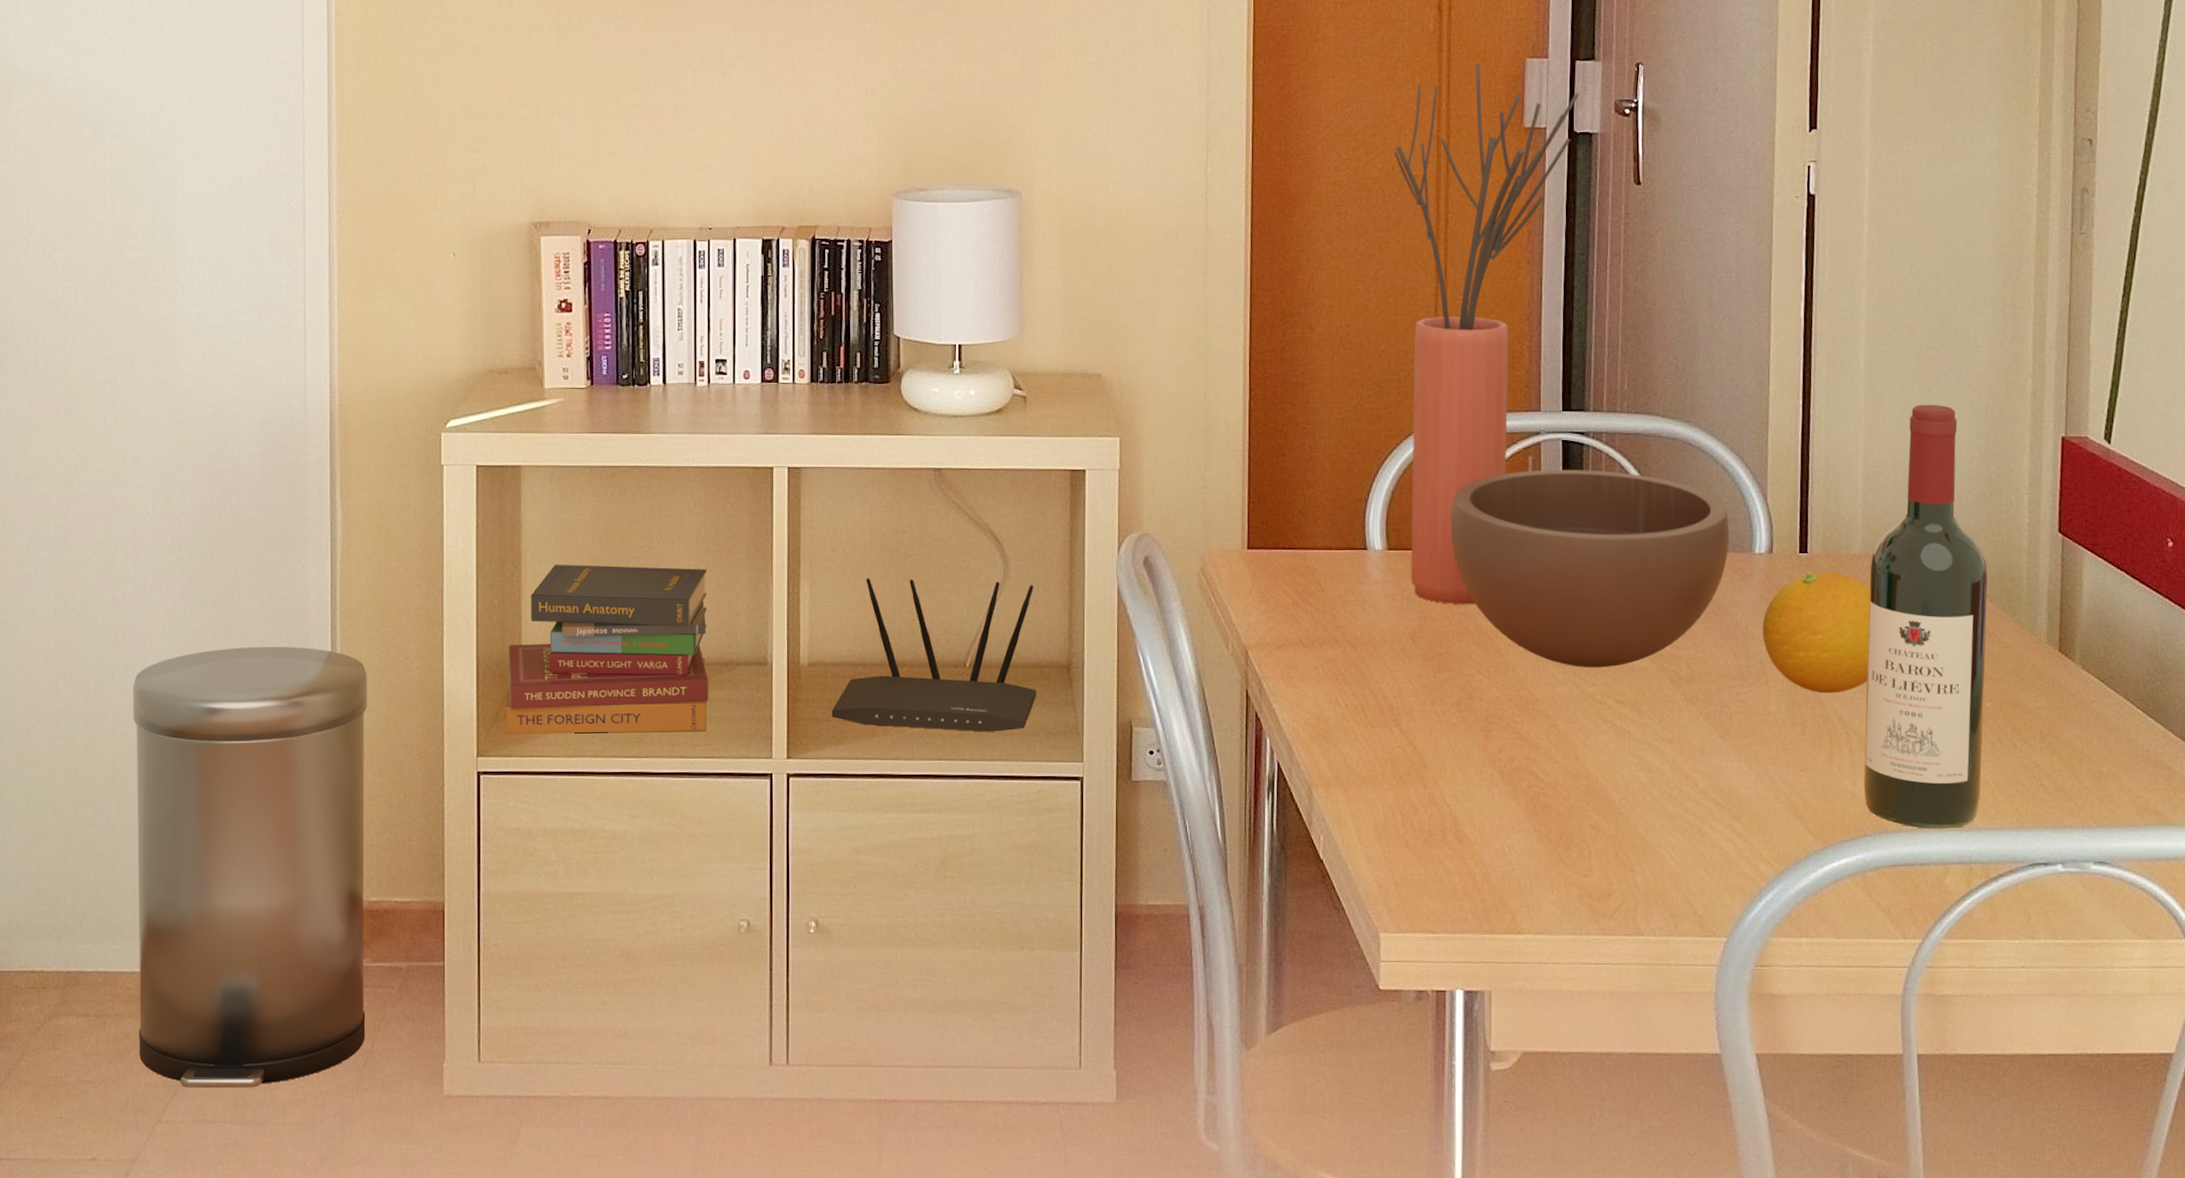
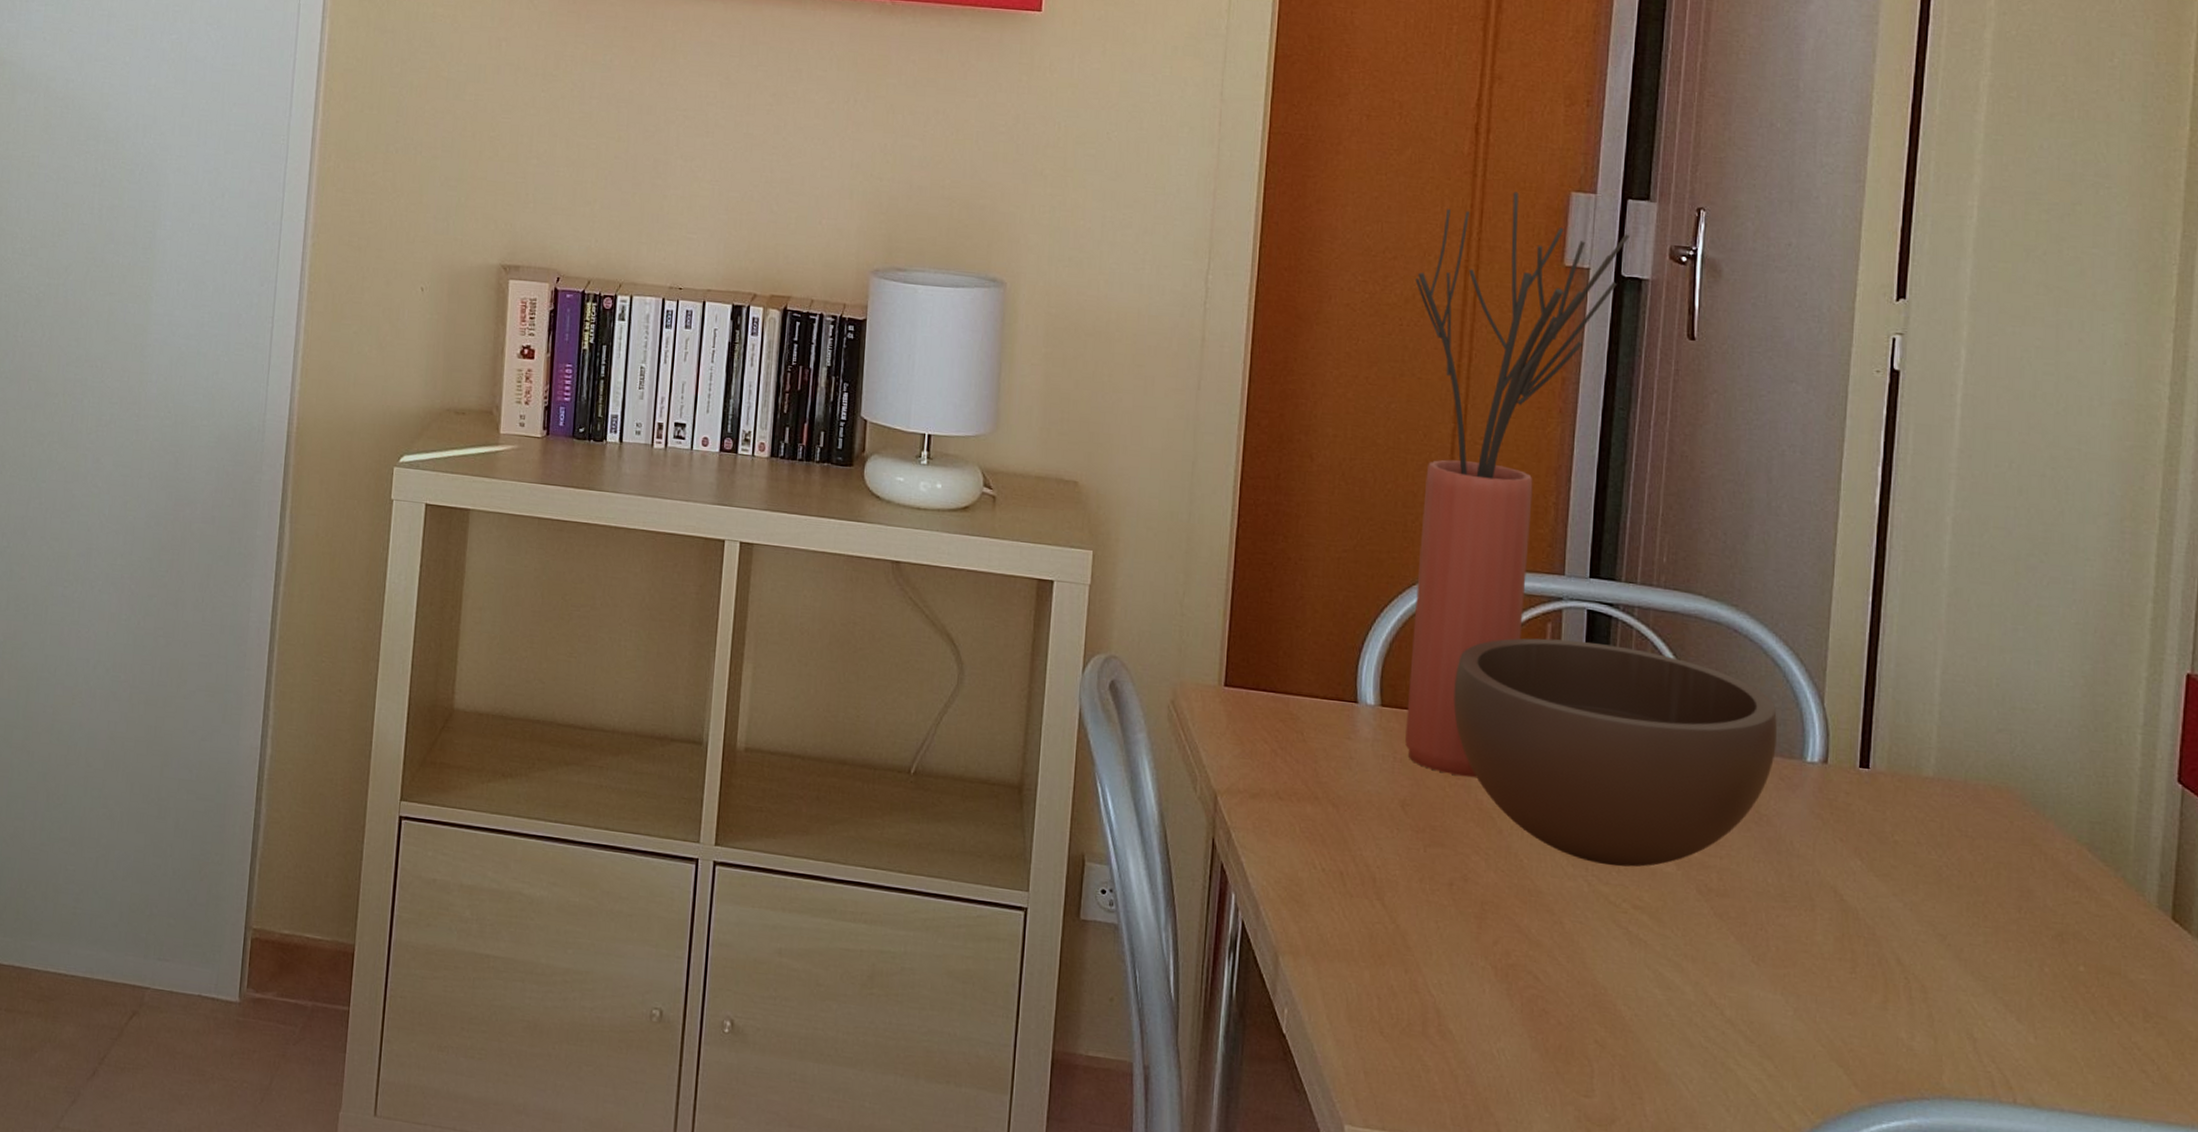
pedal bin: present [132,647,368,1089] -> none [44,658,300,1108]
books: present [505,564,709,735] -> none [431,613,649,806]
wifi router: present [831,577,1037,732] -> none [764,666,989,848]
fruit: present [1762,572,1871,694] -> none [1810,791,1944,932]
wine bottle: present [1863,404,1988,829] -> none [1923,617,2088,1106]

